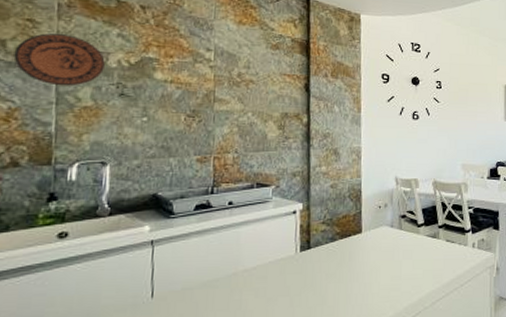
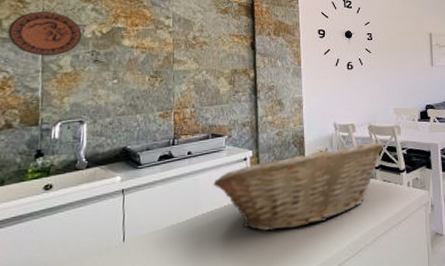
fruit basket: none [257,198,450,291] -> present [213,141,385,231]

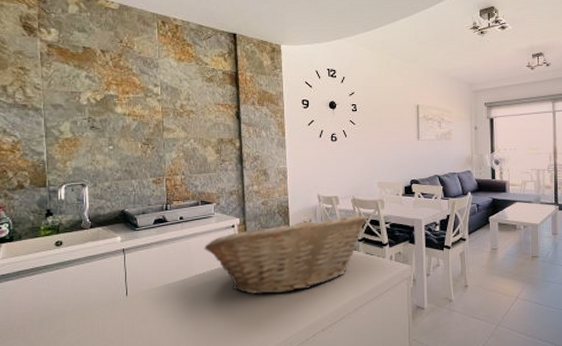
decorative plate: present [8,12,82,56] -> none [13,79,78,122]

